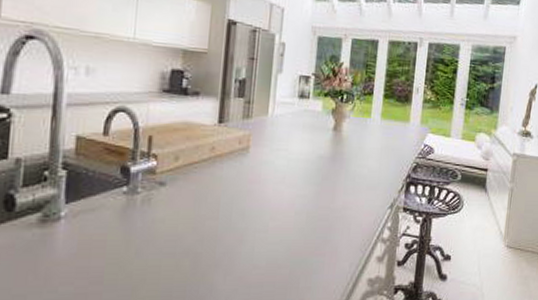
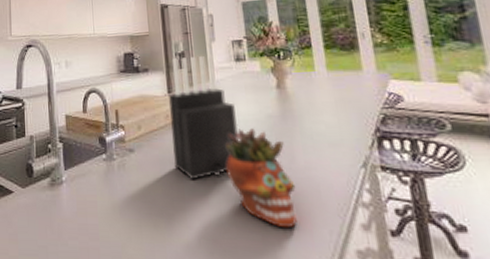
knife block: none [211,85,289,218] -> present [169,54,238,180]
succulent planter: none [267,167,330,263] -> present [226,128,297,229]

